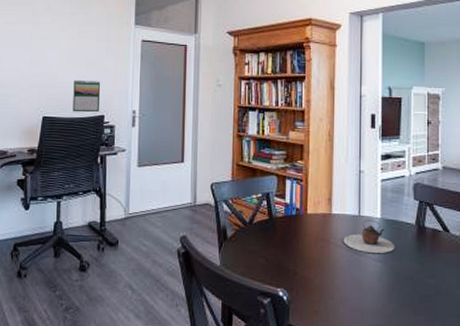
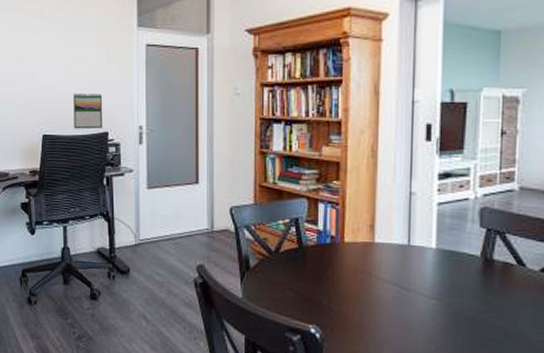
teapot: present [343,220,395,254] -> none [388,250,454,290]

